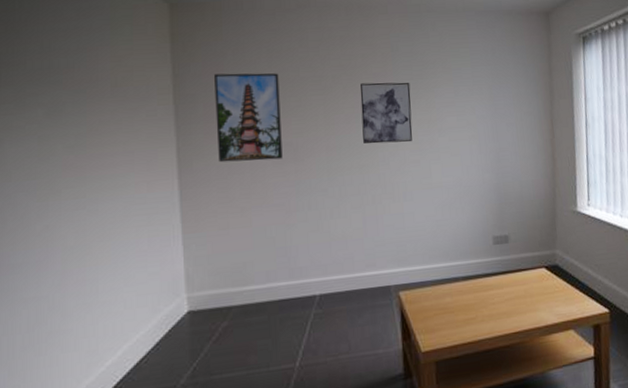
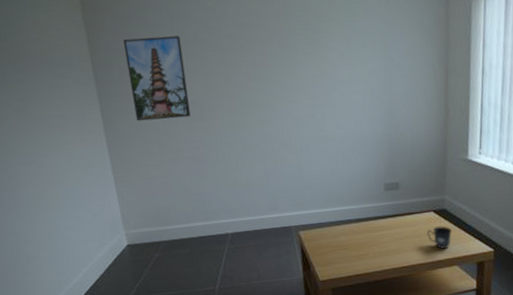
wall art: present [360,82,413,144] -> none [256,37,307,100]
mug: none [539,284,566,311] -> present [427,226,453,249]

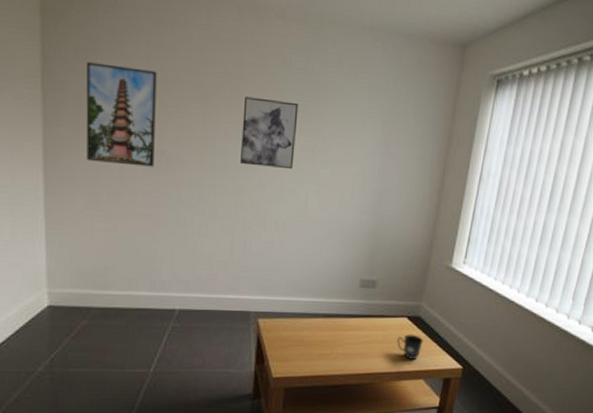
wall art: none [256,37,307,100] -> present [241,96,299,170]

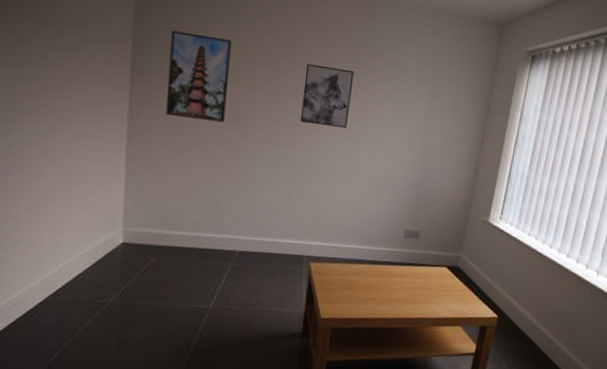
mug: present [397,334,424,359] -> none [437,283,462,307]

